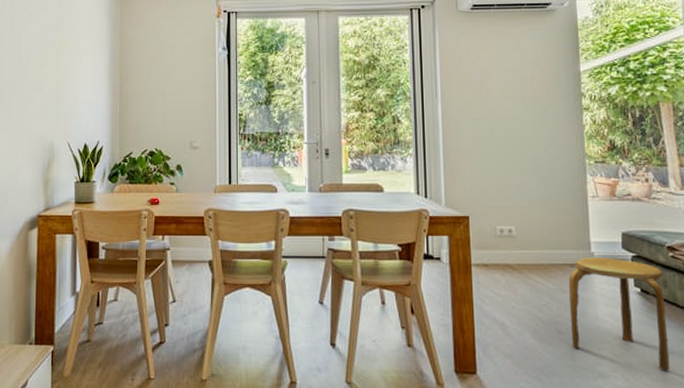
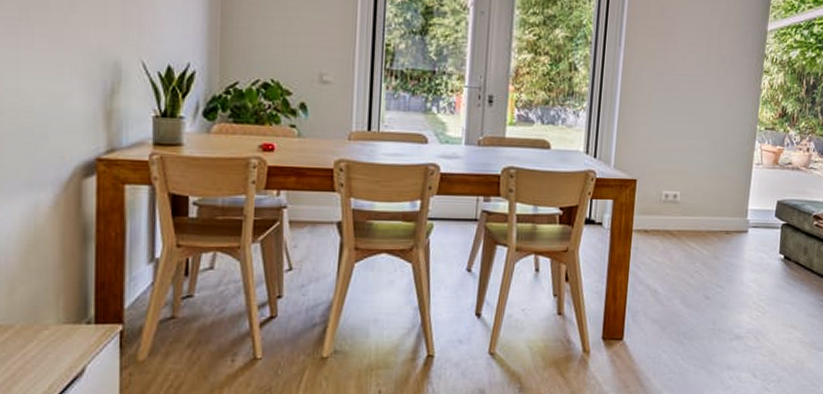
stool: present [568,257,670,371] -> none [716,225,806,331]

